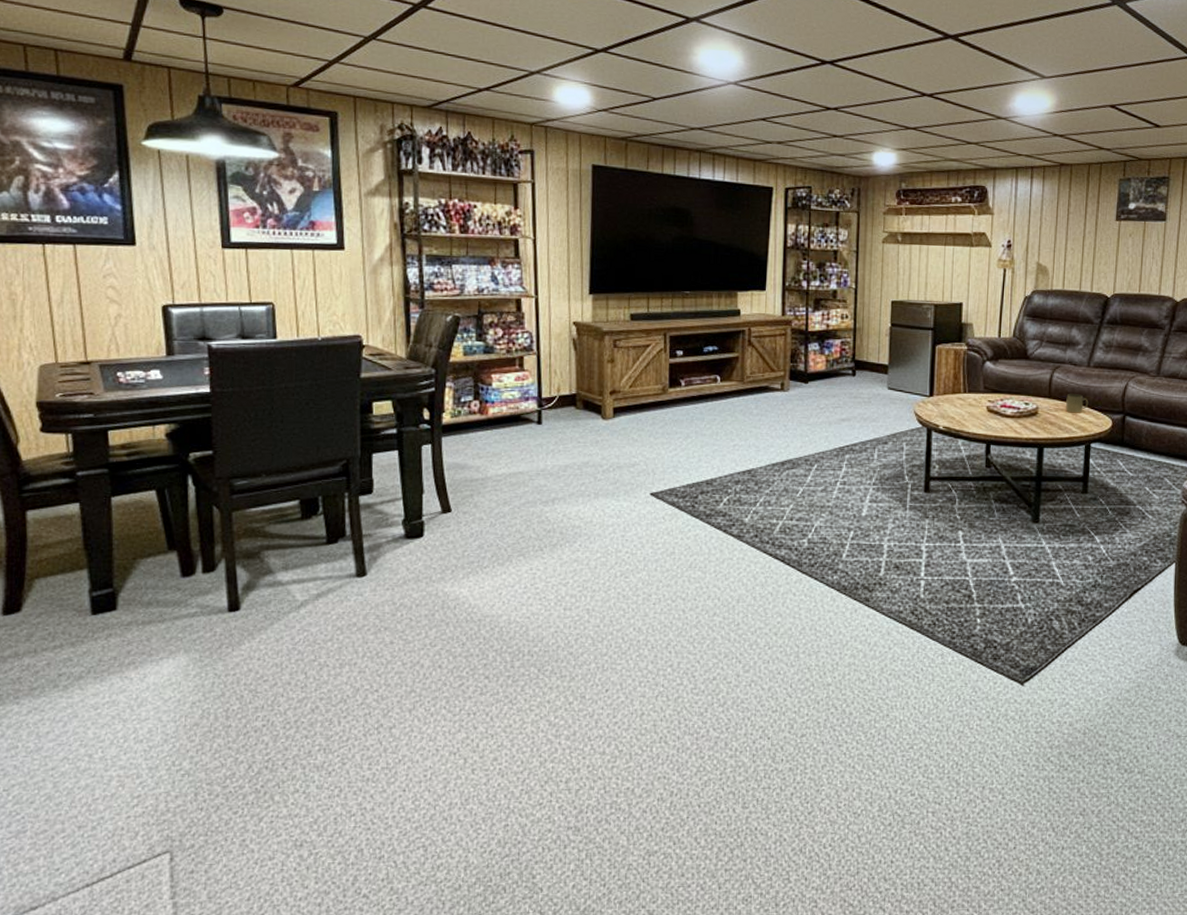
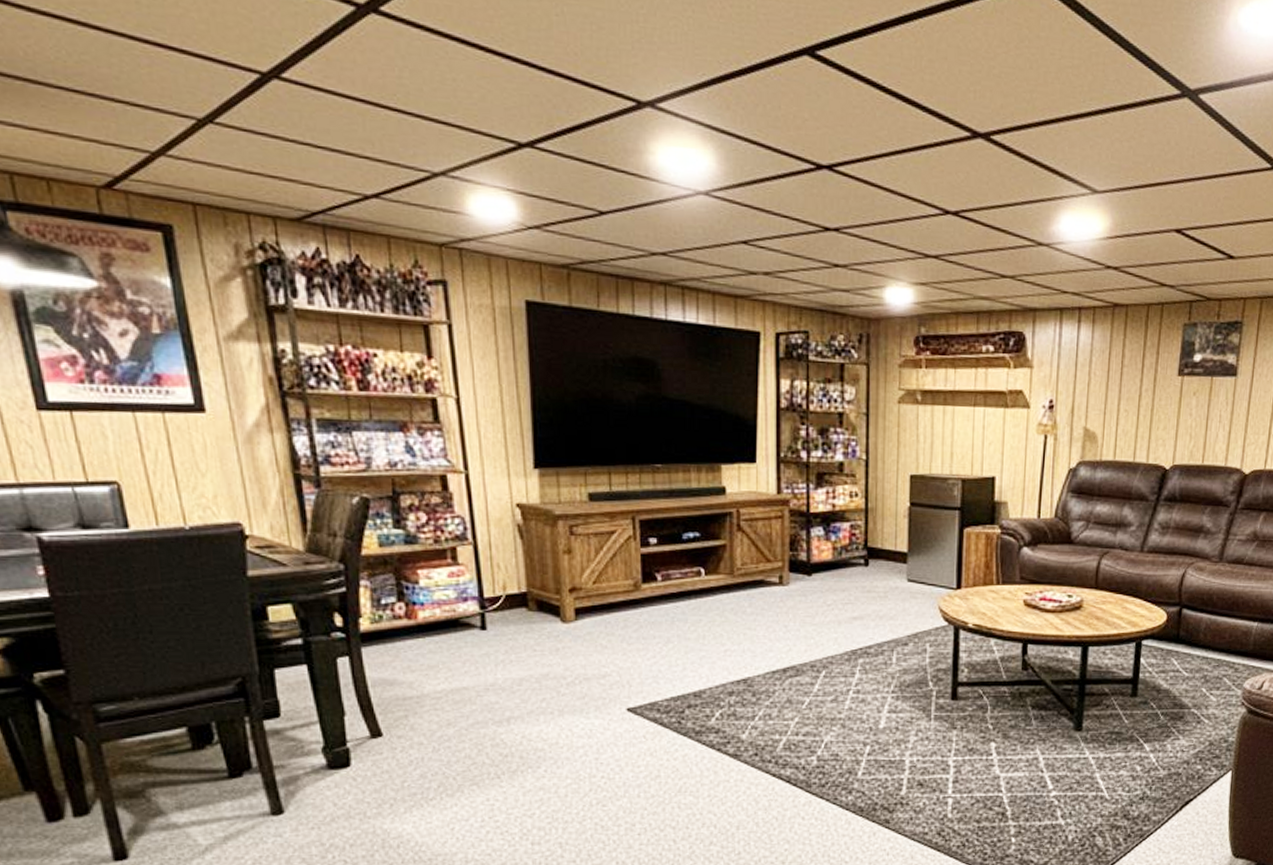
mug: present [1066,393,1089,414] -> none [1114,583,1141,607]

